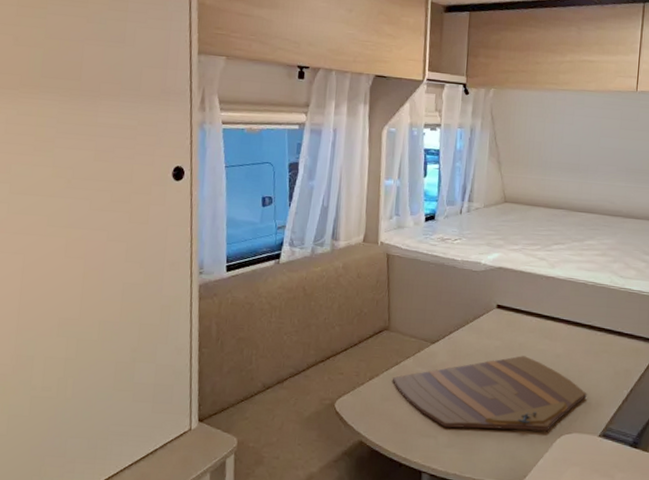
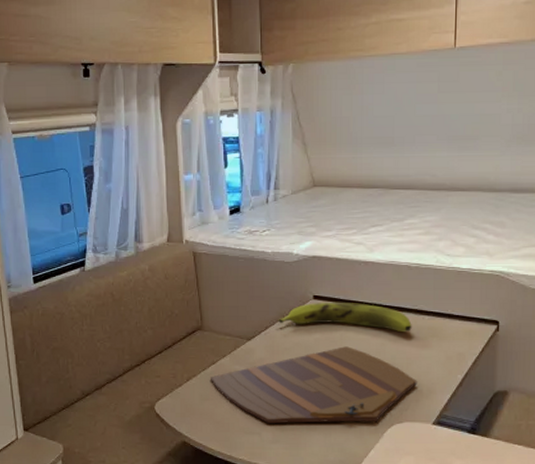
banana: none [462,312,585,347] -> present [278,303,412,333]

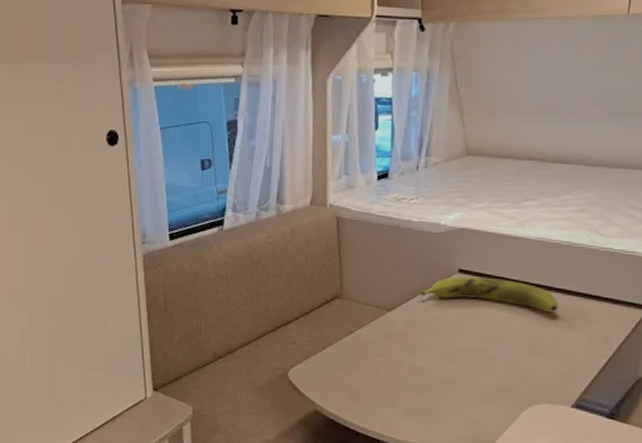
cutting board: present [211,346,417,424] -> none [347,323,559,401]

